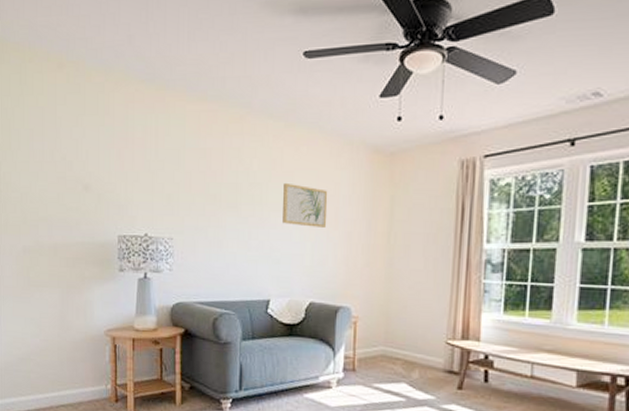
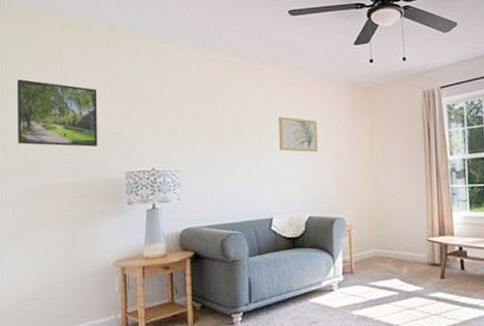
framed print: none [12,126,91,205] -> present [17,79,98,147]

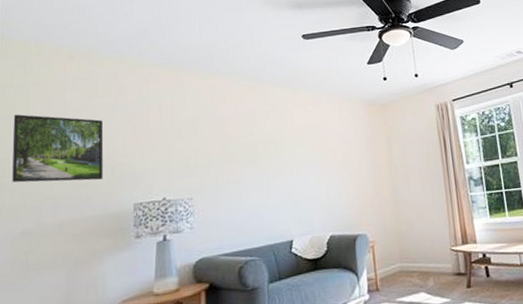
wall art: present [279,116,319,152] -> none [296,136,338,171]

